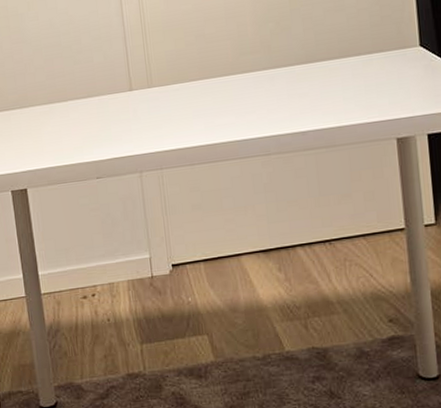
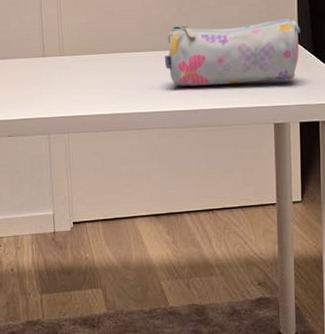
pencil case: none [265,19,422,108] -> present [165,18,301,87]

